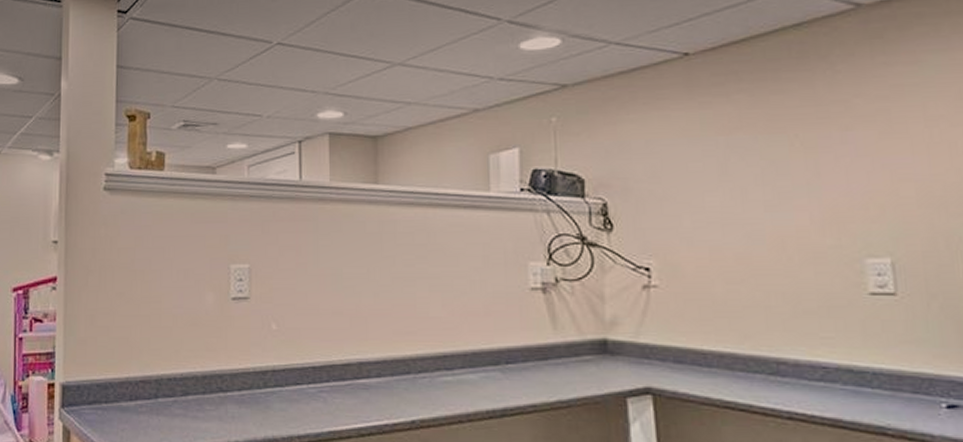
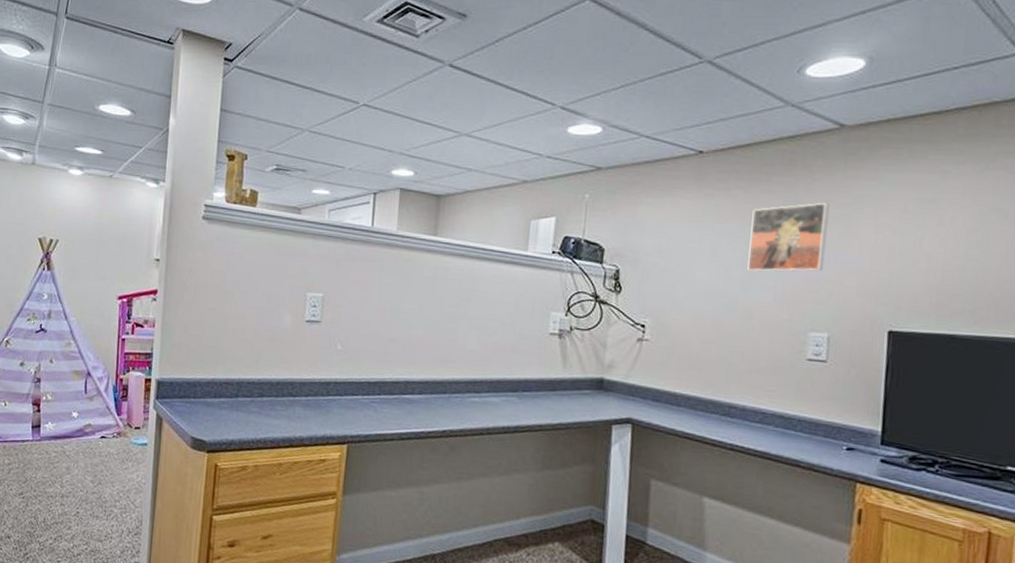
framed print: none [763,97,869,190] -> present [747,202,830,272]

